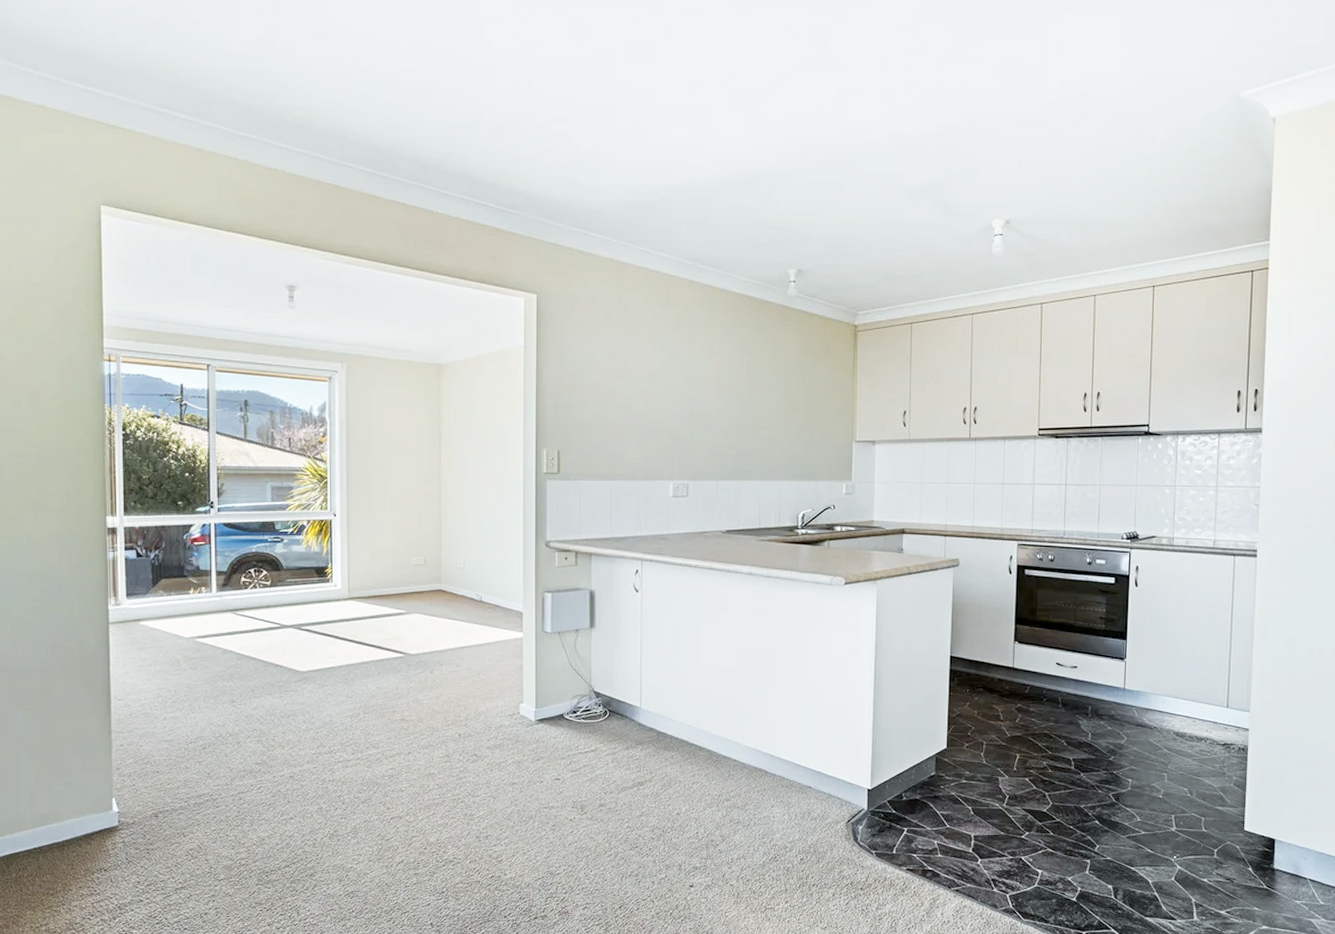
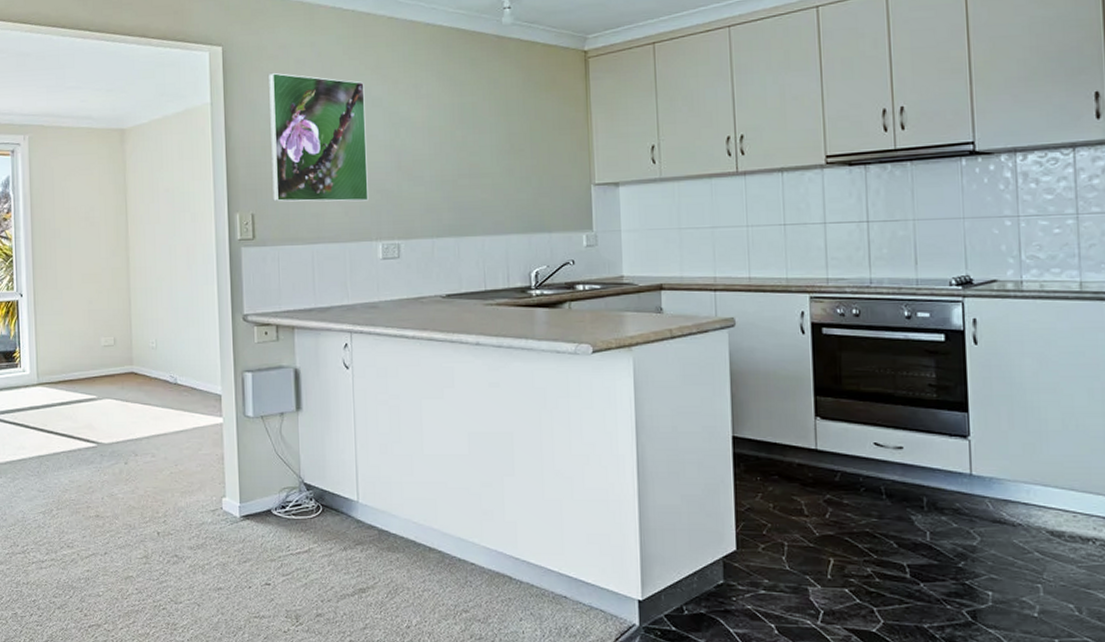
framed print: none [578,322,665,445] -> present [269,72,369,202]

